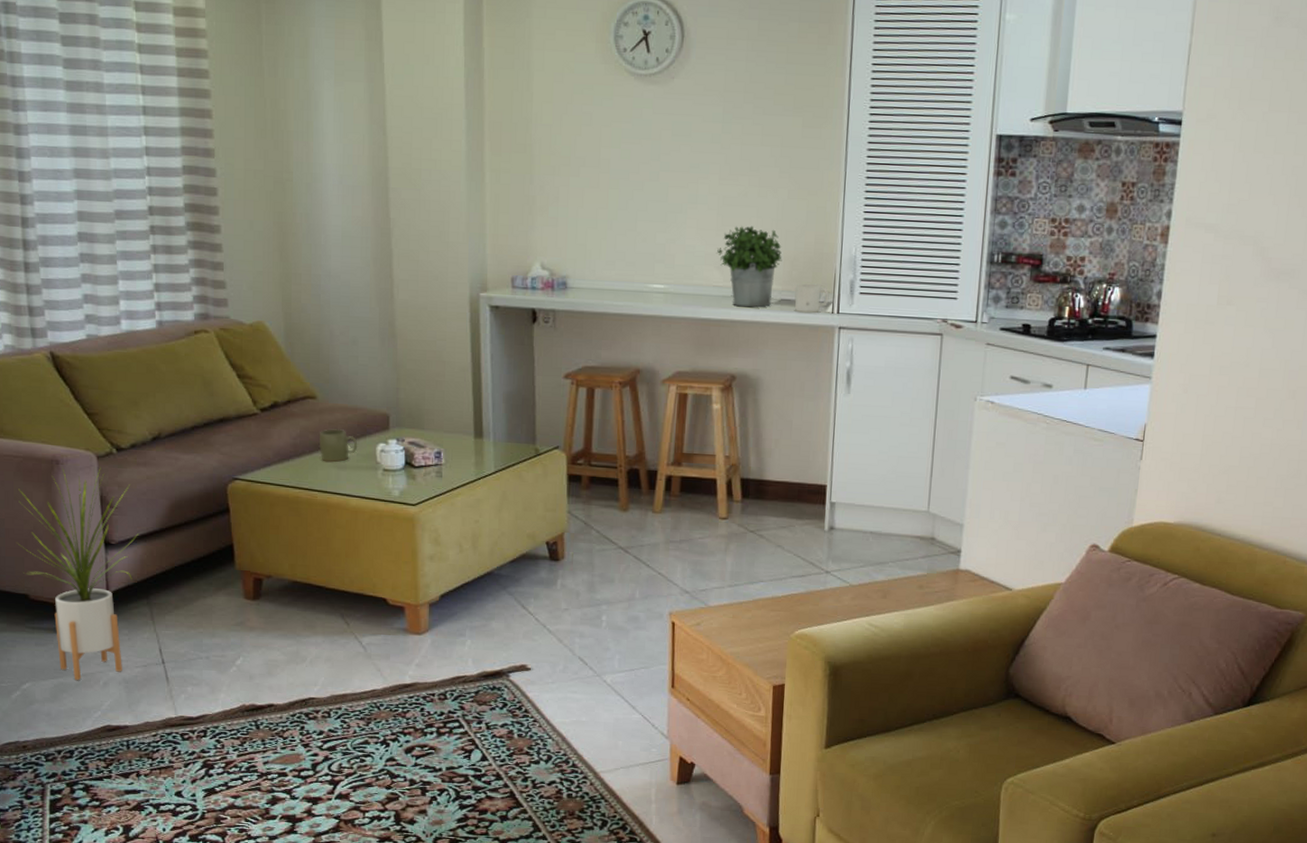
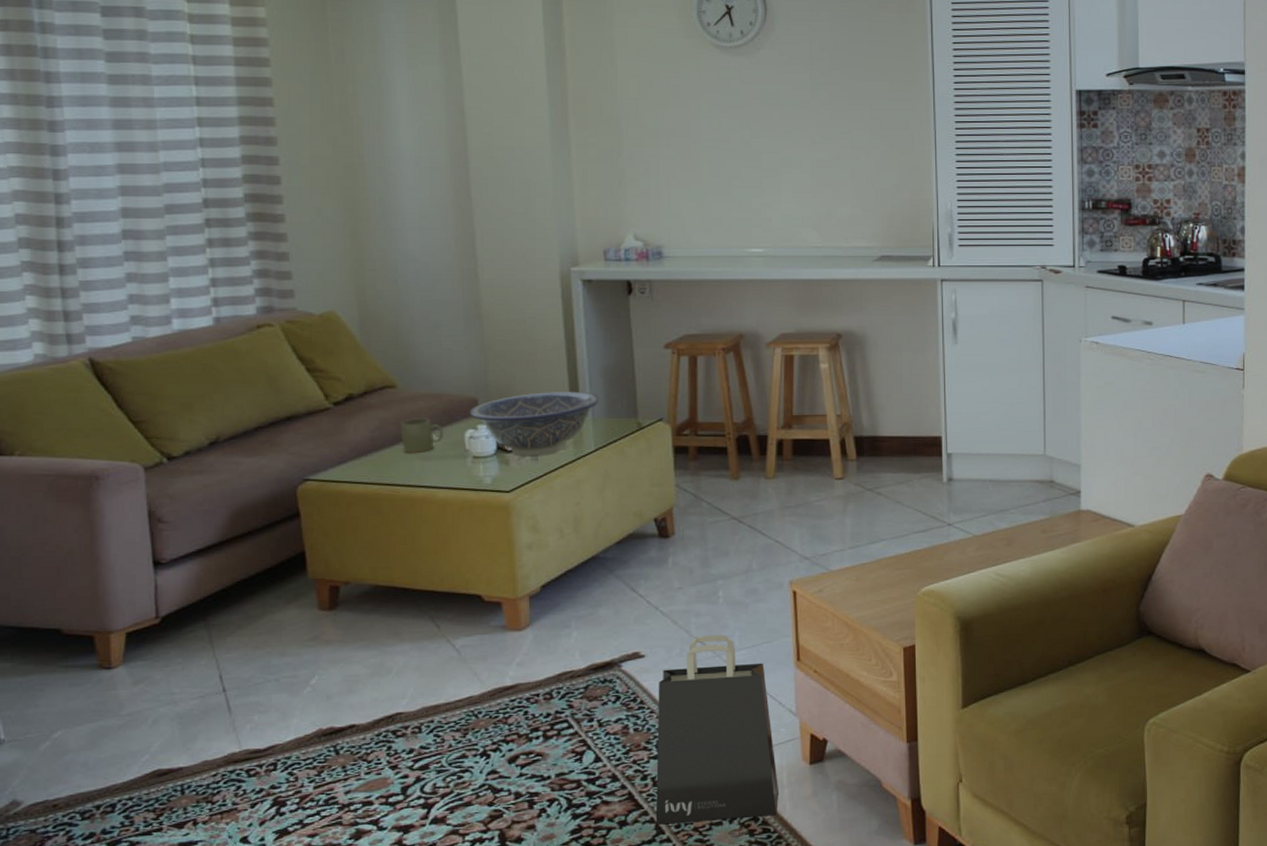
house plant: present [18,467,139,681] -> none [49,481,195,722]
decorative bowl: none [381,412,502,474] -> present [469,391,600,457]
shopping bag: none [533,655,647,827] -> present [655,634,778,825]
potted plant: present [717,225,782,308] -> none [814,186,880,266]
mug: present [794,283,829,314] -> none [893,239,929,268]

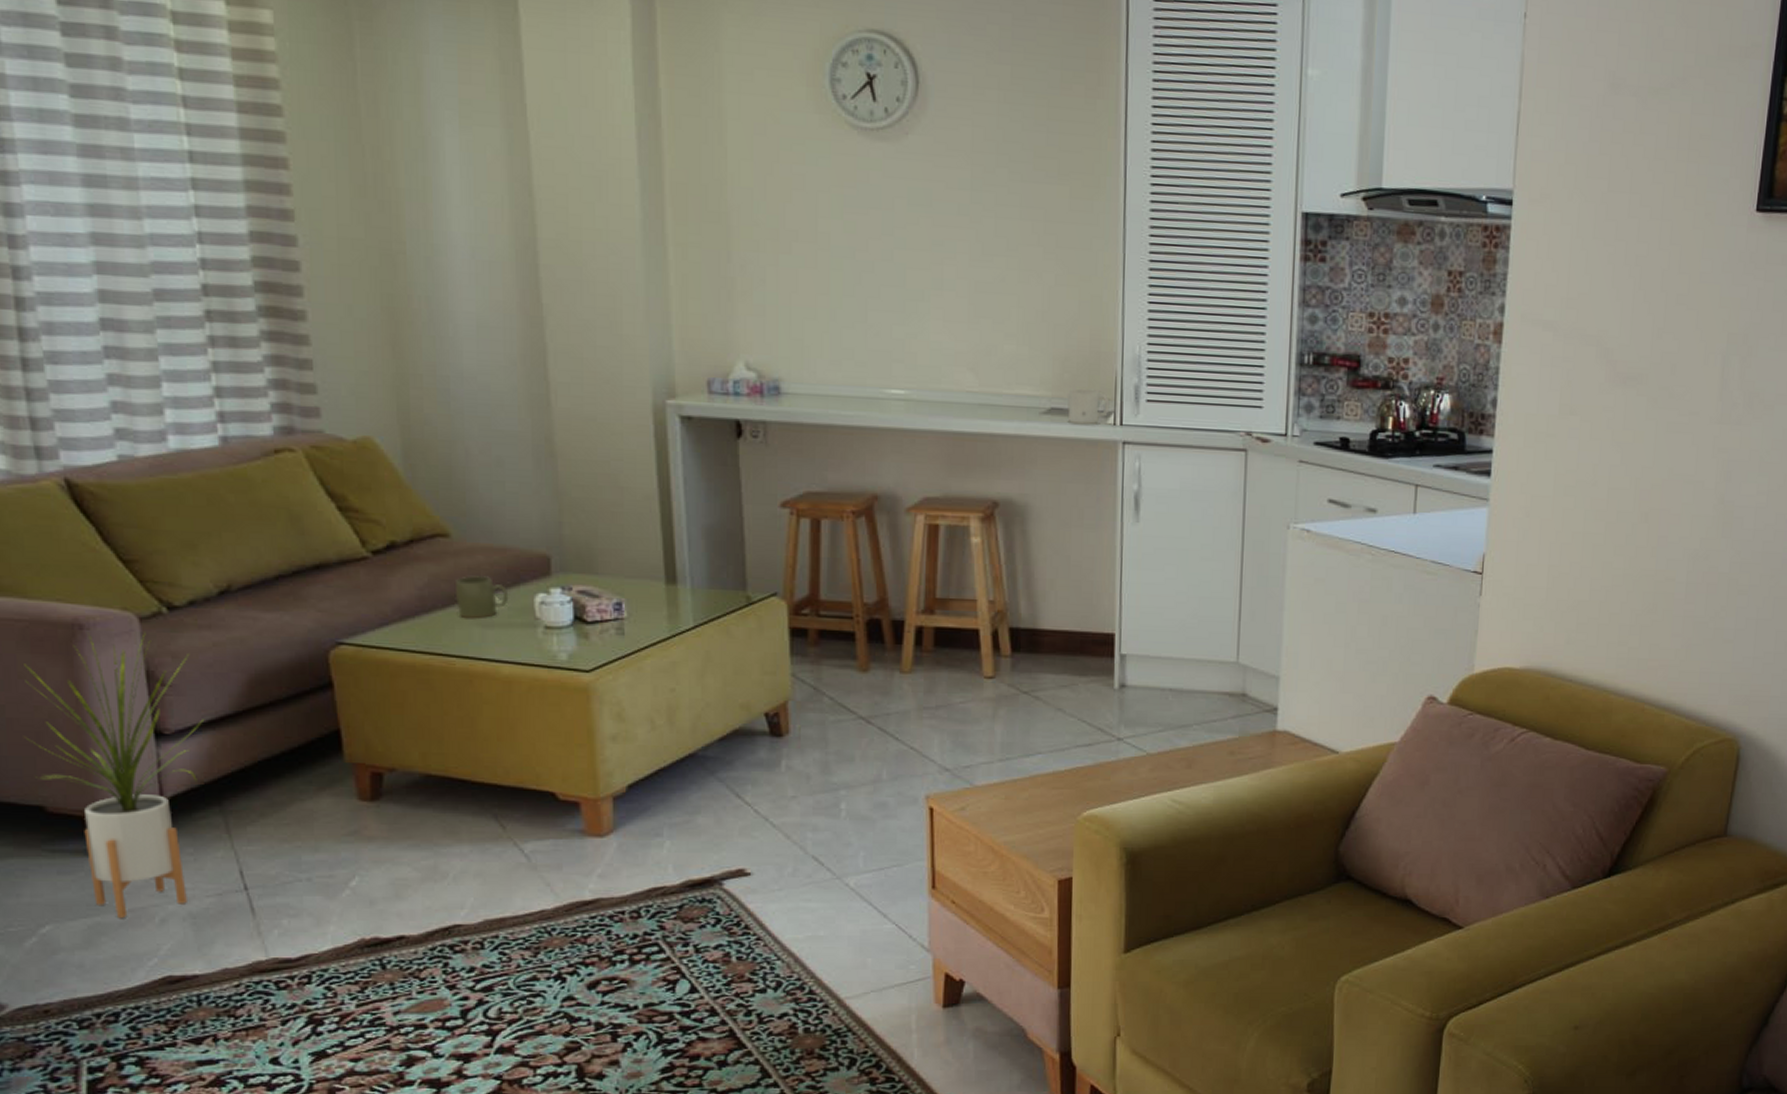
house plant: none [49,481,195,722] -> present [24,633,205,919]
decorative bowl: present [469,391,600,457] -> none [540,552,701,631]
shopping bag: present [655,634,778,825] -> none [760,853,906,1067]
mug: none [893,239,929,268] -> present [1066,388,1110,425]

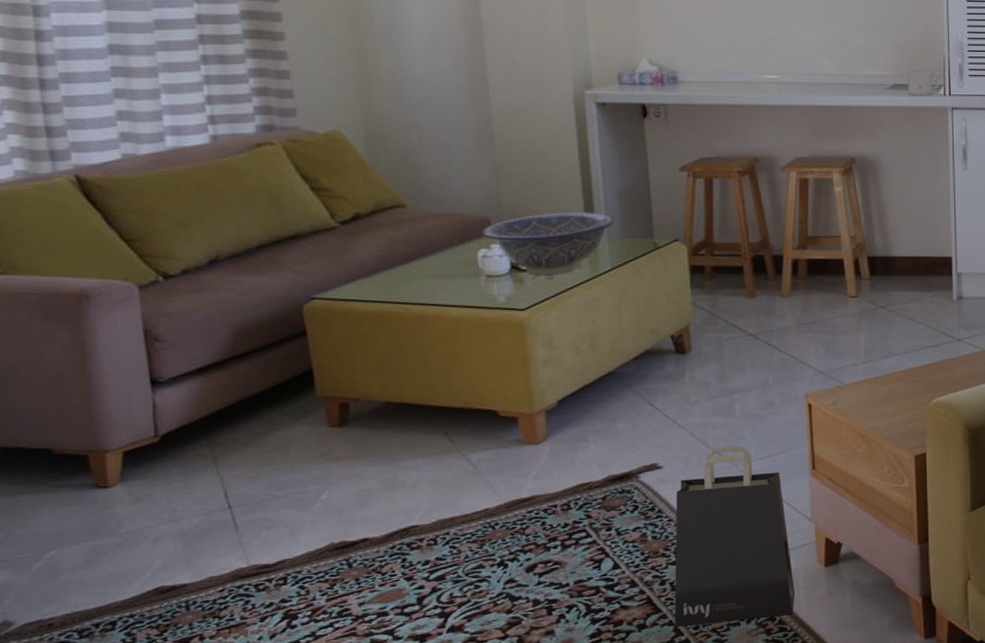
house plant: present [24,633,205,919] -> none [36,299,195,541]
mug: present [454,574,509,620] -> none [410,236,456,273]
decorative bowl: none [540,552,701,631] -> present [482,212,616,276]
shopping bag: none [760,853,906,1067] -> present [674,445,795,627]

